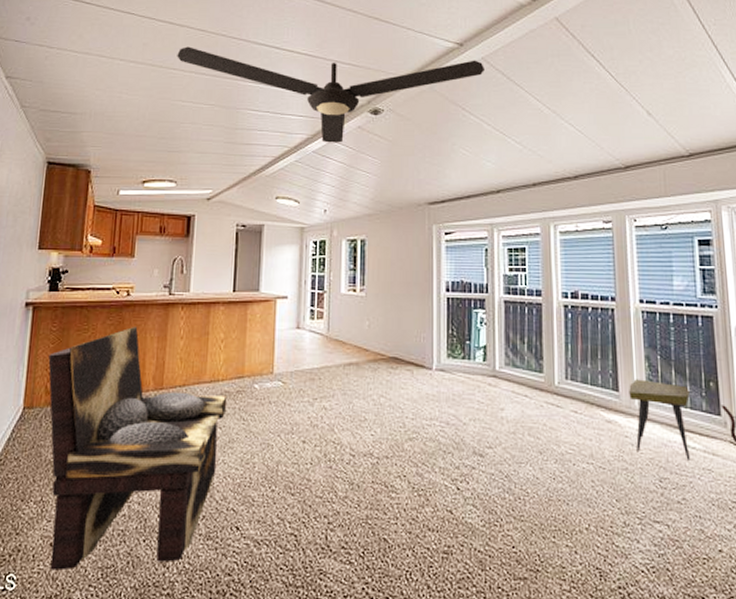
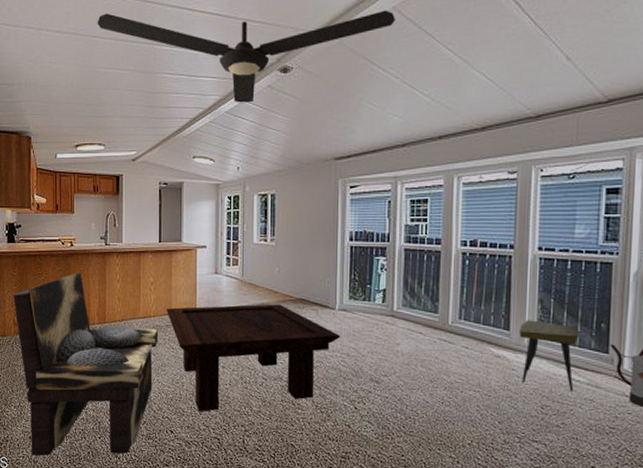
coffee table: none [238,364,438,500] -> present [166,304,340,411]

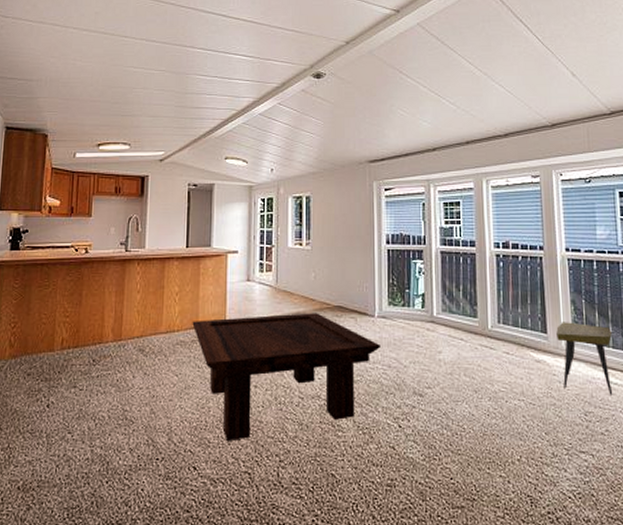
chair: present [13,271,159,456] -> none [11,281,183,512]
ceiling fan: present [97,10,395,103] -> none [128,15,420,106]

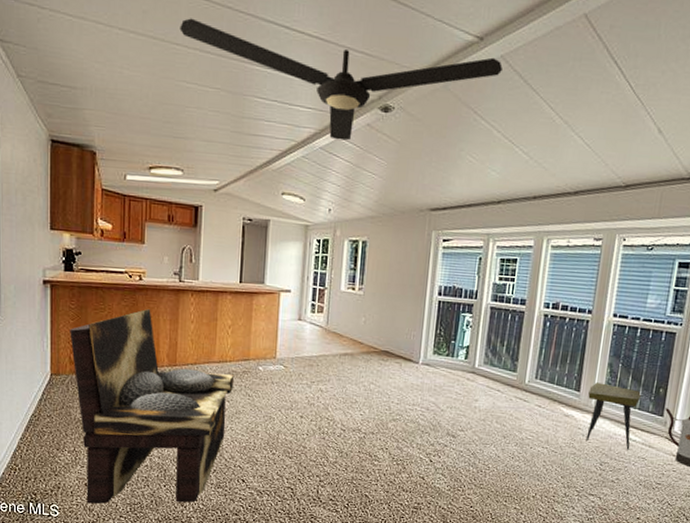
chair: none [11,281,183,512] -> present [70,308,235,504]
ceiling fan: none [128,15,420,106] -> present [179,18,502,141]
coffee table: present [192,313,380,441] -> none [244,353,421,461]

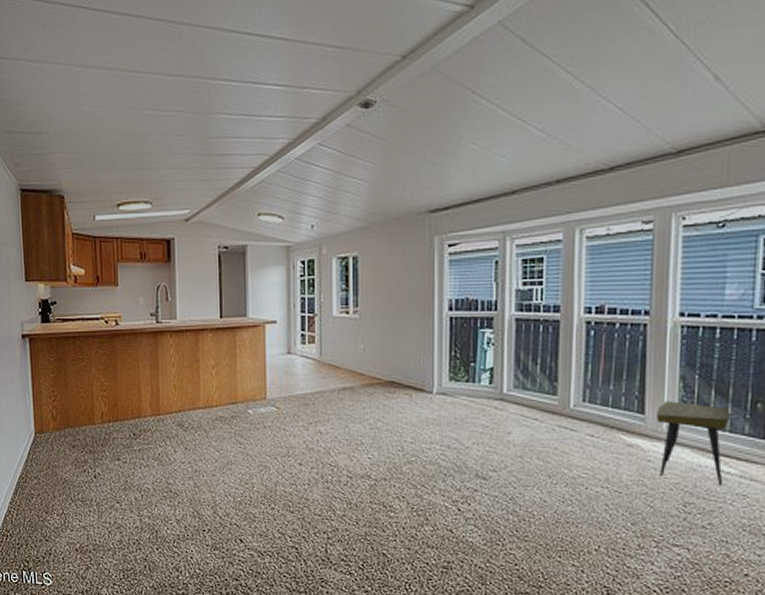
chair: present [70,308,235,504] -> none [50,354,223,571]
ceiling fan: present [179,18,502,141] -> none [137,25,501,147]

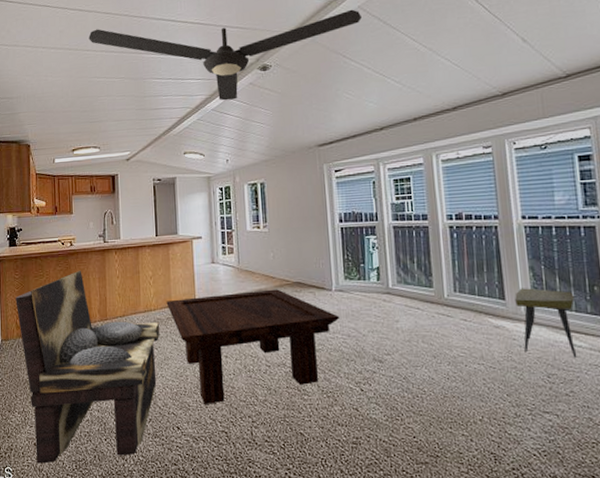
chair: none [50,354,223,571] -> present [15,270,160,464]
ceiling fan: none [137,25,501,147] -> present [88,9,362,101]
coffee table: none [231,388,439,517] -> present [166,289,339,404]

